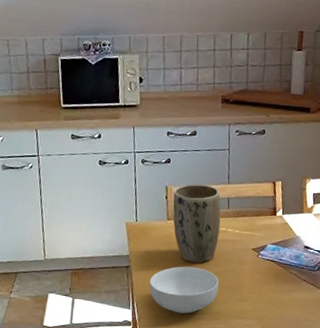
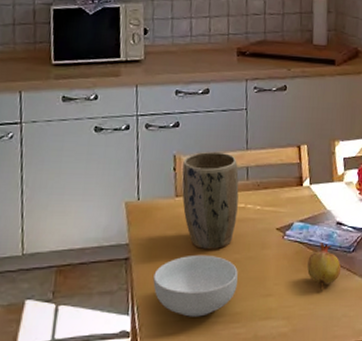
fruit: none [277,262,306,300] -> present [307,242,341,291]

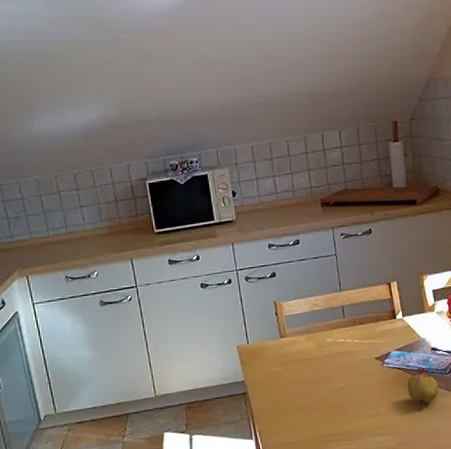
cereal bowl: present [153,254,238,317] -> none [270,385,345,438]
plant pot: present [182,151,239,250] -> none [283,295,338,381]

